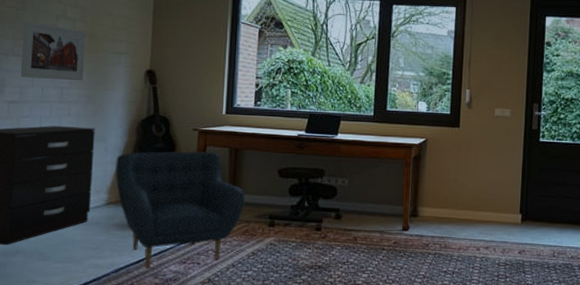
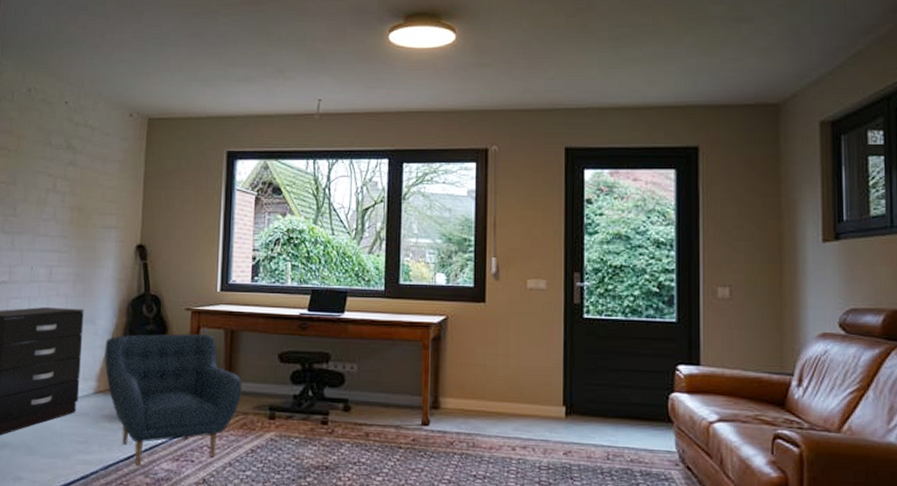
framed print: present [20,21,86,81] -> none [10,196,76,259]

